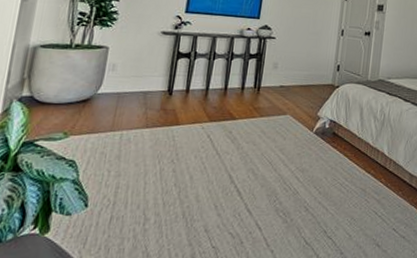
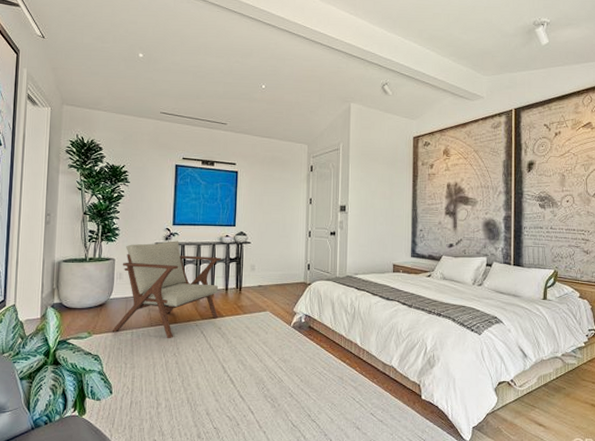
lounge chair: none [96,30,241,143] -> present [112,240,222,339]

